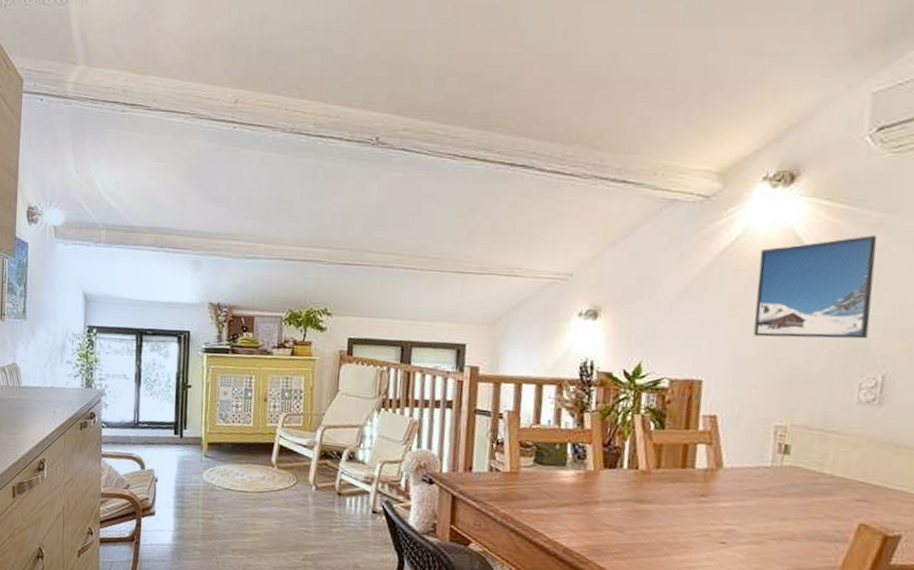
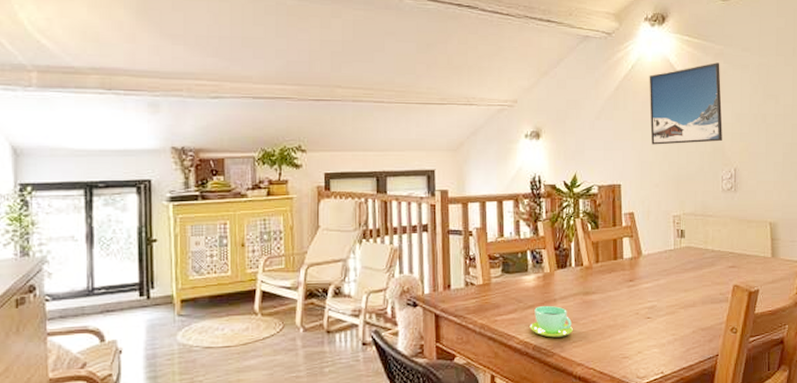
cup: none [561,506,617,545] -> present [529,305,573,338]

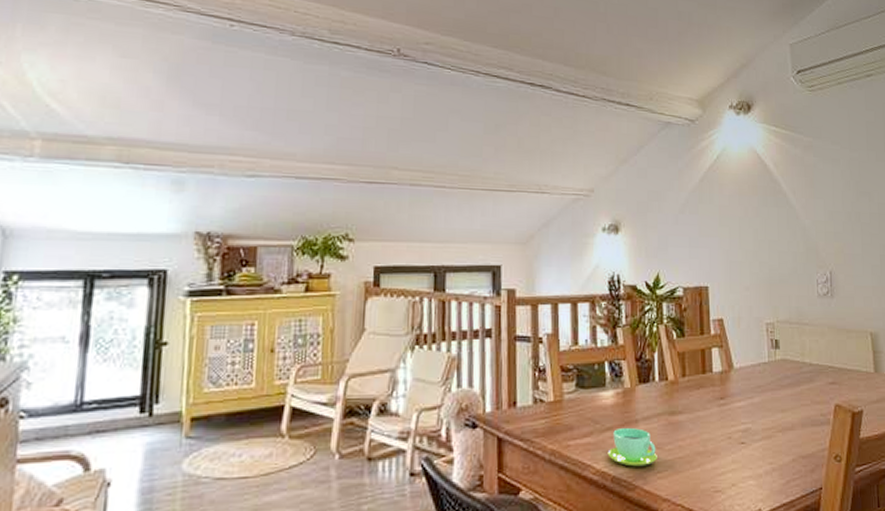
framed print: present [649,62,723,145] -> none [735,155,815,243]

